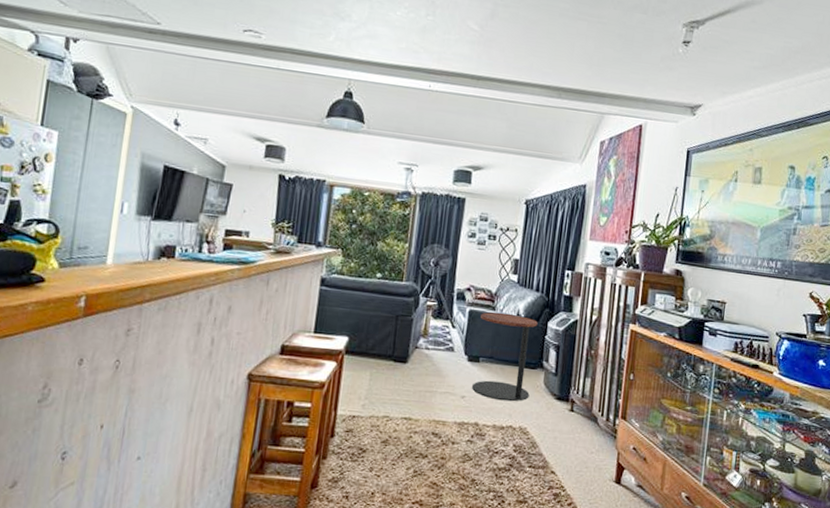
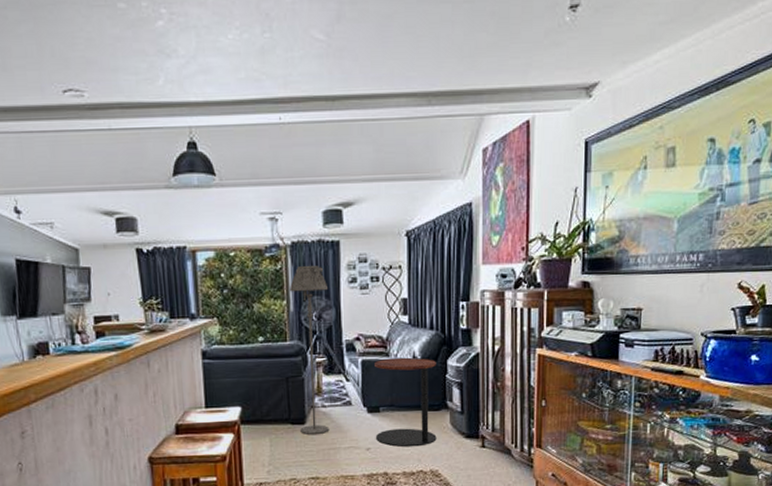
floor lamp: none [401,215,449,376] -> present [290,265,330,435]

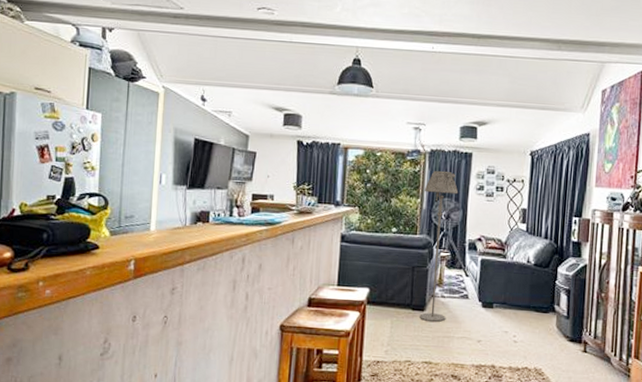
side table: present [375,357,437,448] -> none [487,260,548,345]

